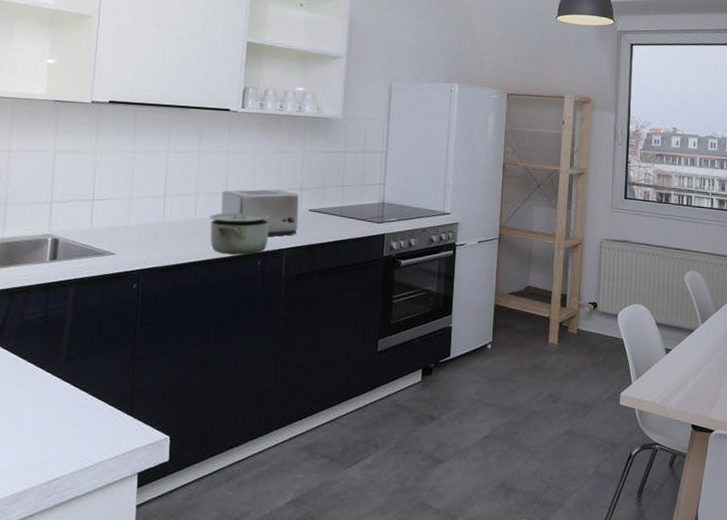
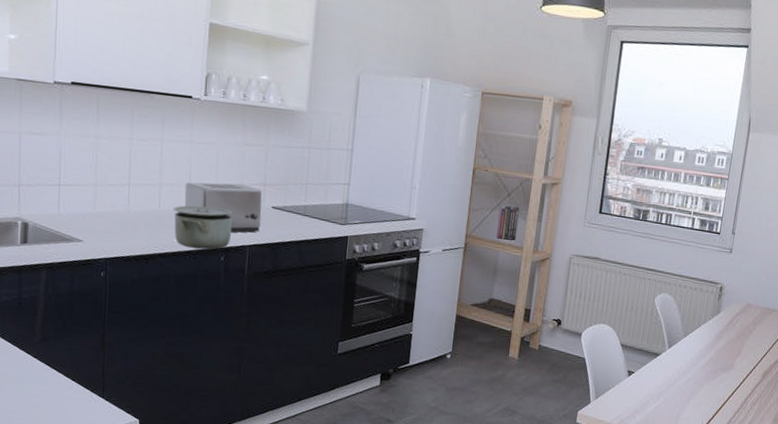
books: none [528,196,550,229] -> present [496,205,520,241]

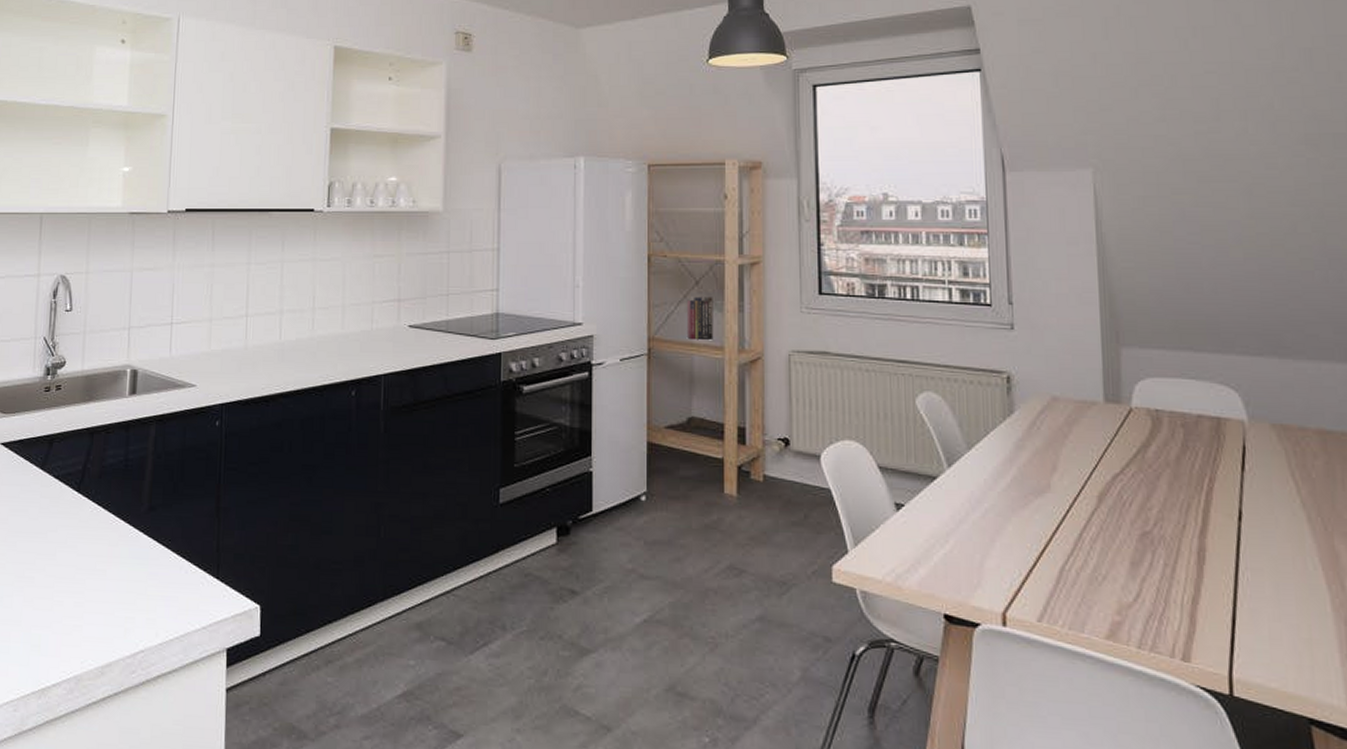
saucepan: present [173,205,232,250] -> none [295,332,364,384]
toaster: present [184,182,262,233] -> none [308,302,397,360]

